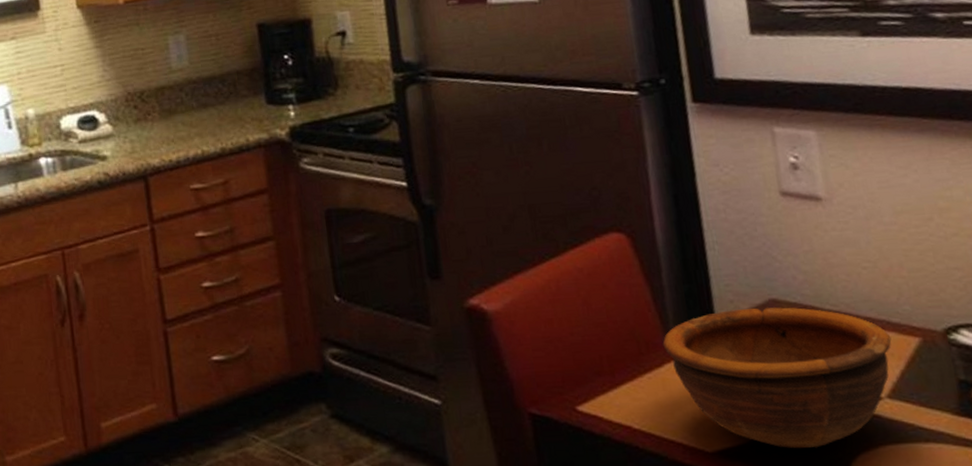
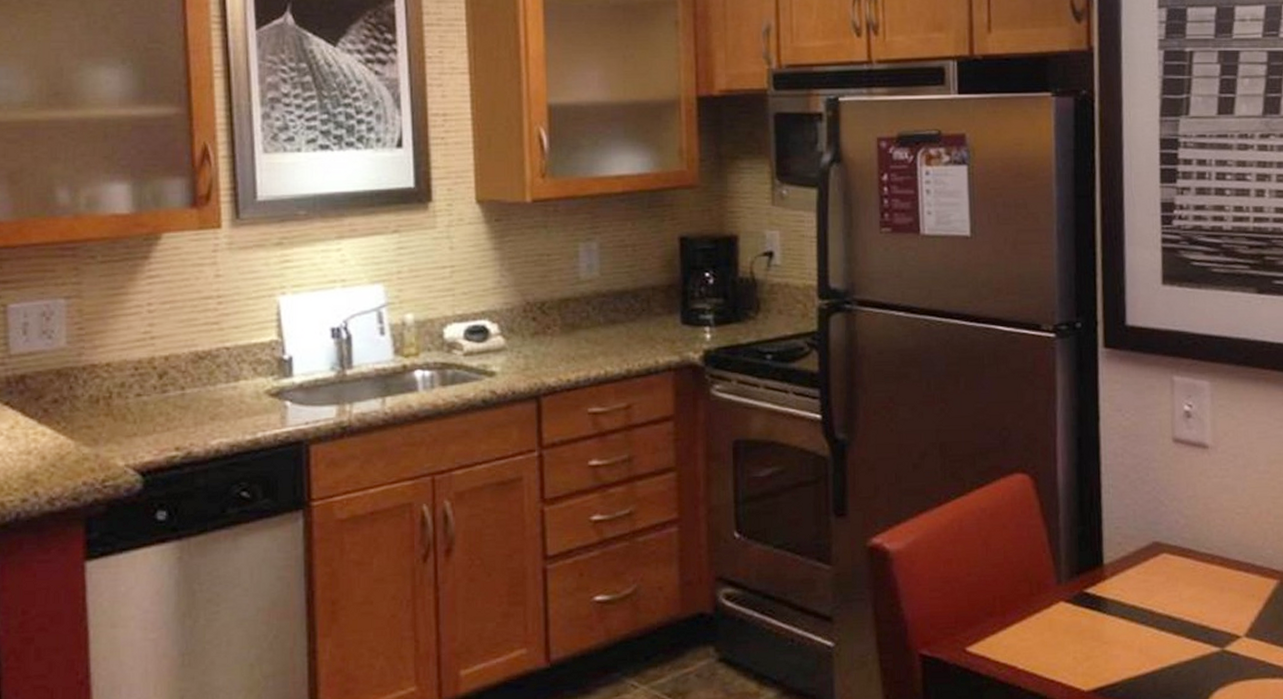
bowl: present [662,307,892,449] -> none [1053,550,1254,686]

